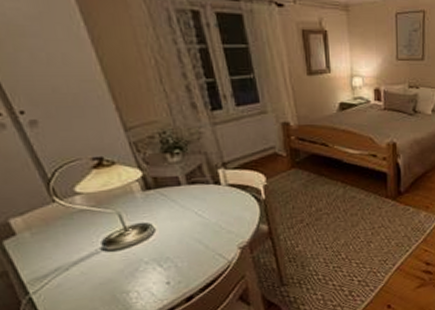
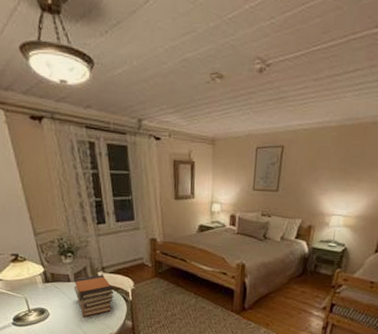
book stack: none [186,172,242,227] -> present [74,275,114,317]

